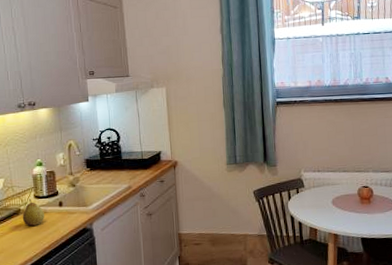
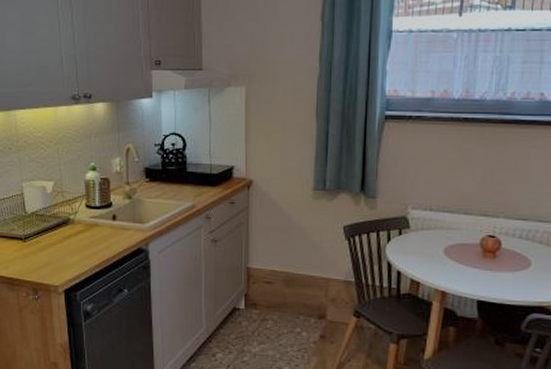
fruit: present [22,198,44,226] -> none [71,207,96,239]

